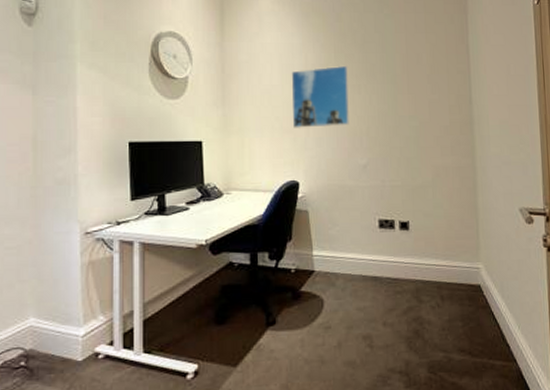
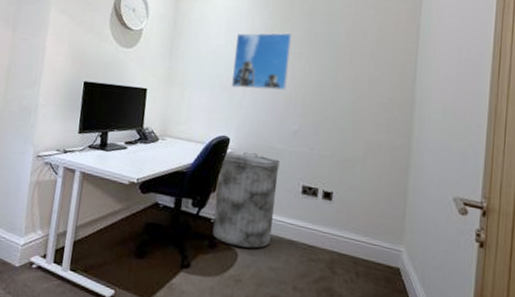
trash can: none [293,193,354,293] -> present [212,151,280,248]

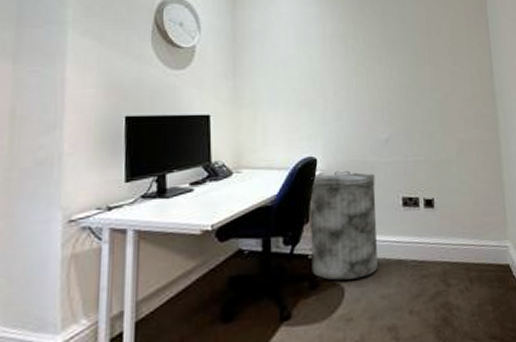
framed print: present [231,33,292,90] -> none [308,36,370,101]

